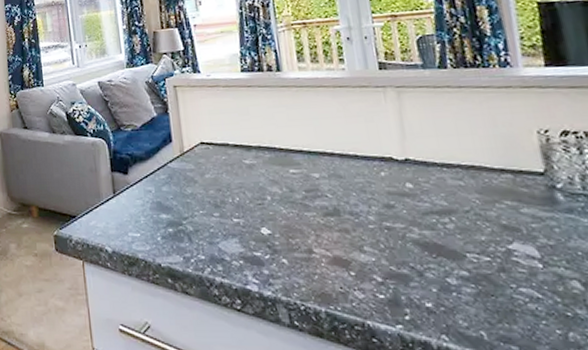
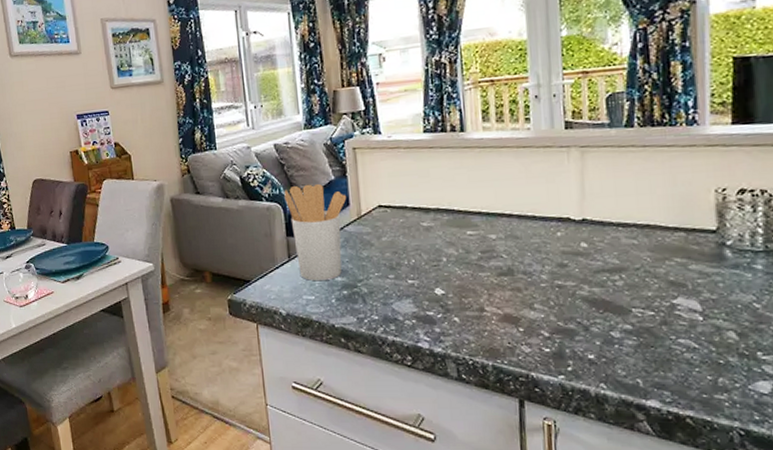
utensil holder: none [108,120,169,217] -> present [284,183,347,281]

